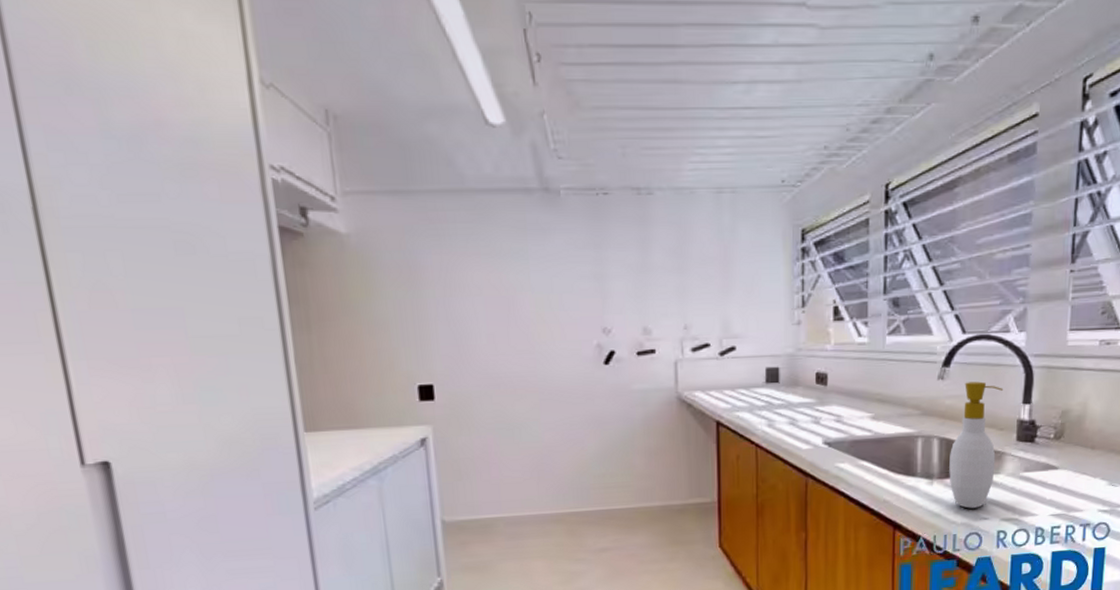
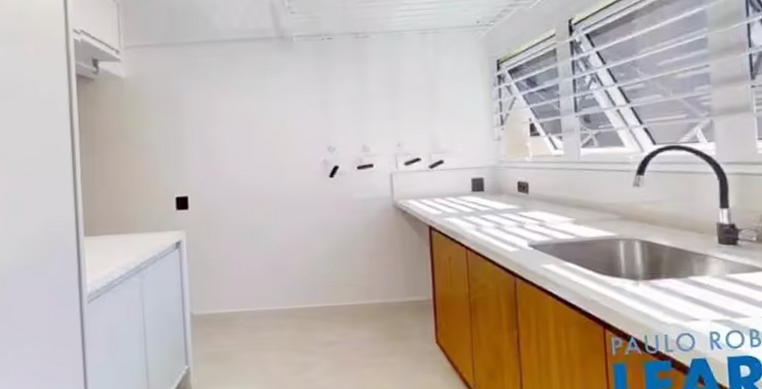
soap bottle: present [949,381,1004,509] -> none [652,188,700,309]

